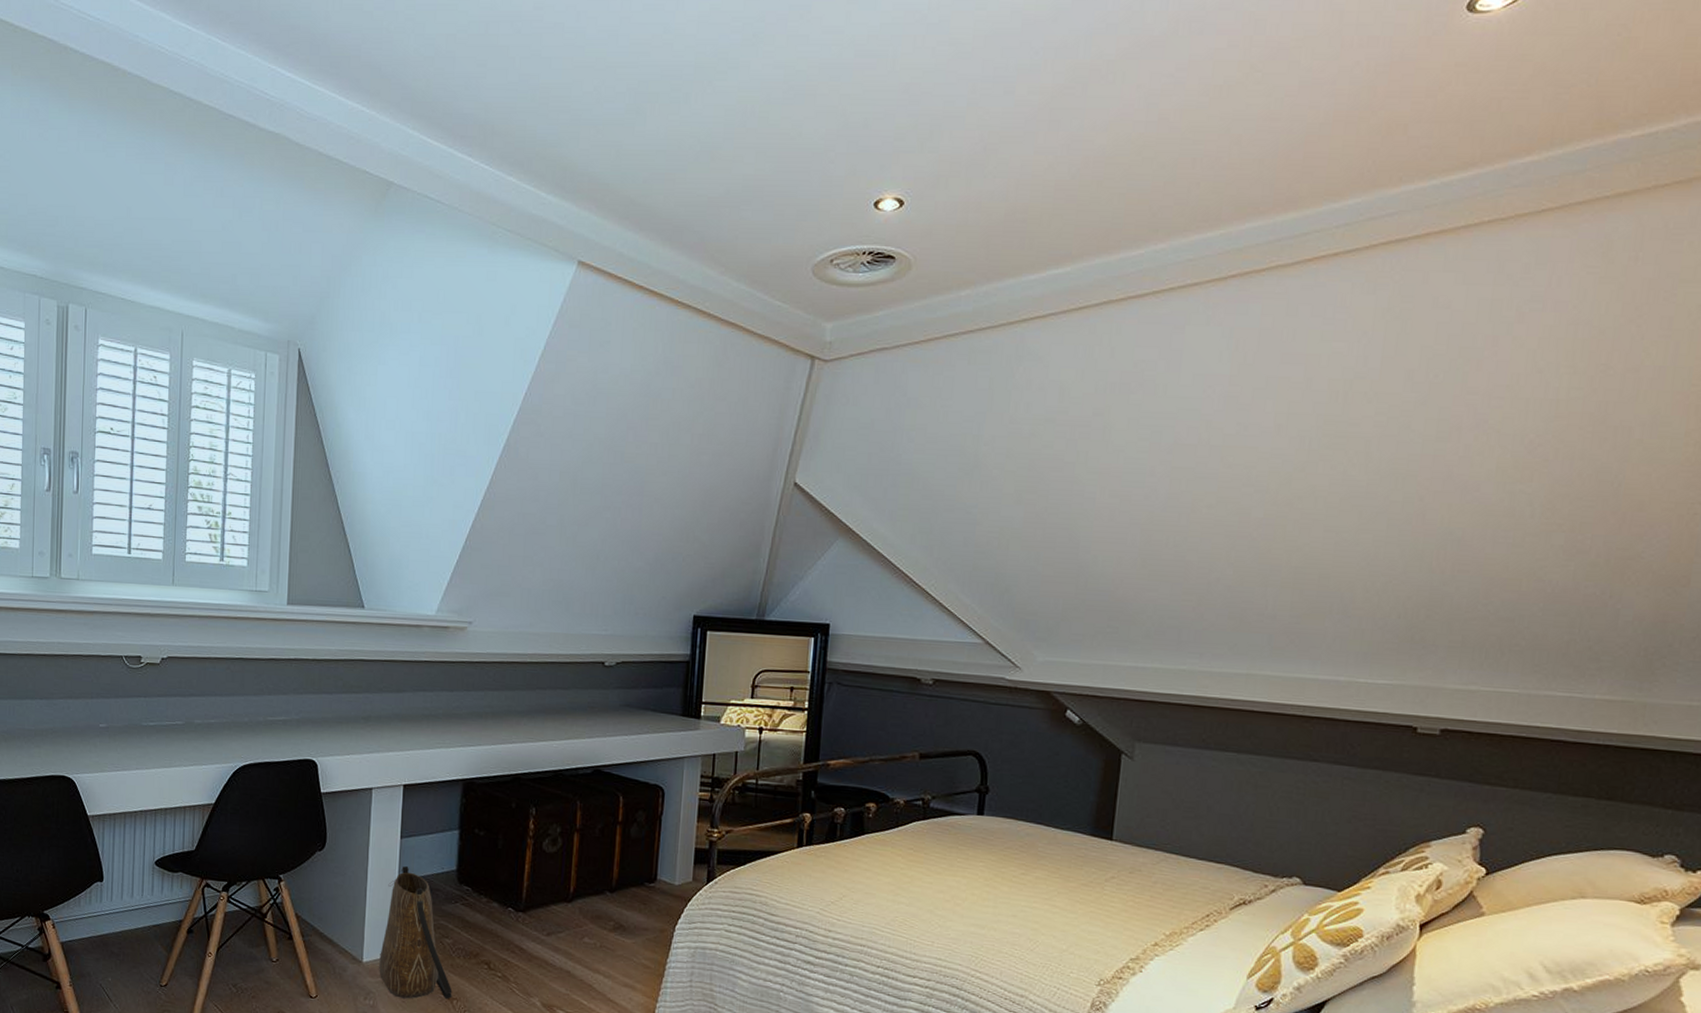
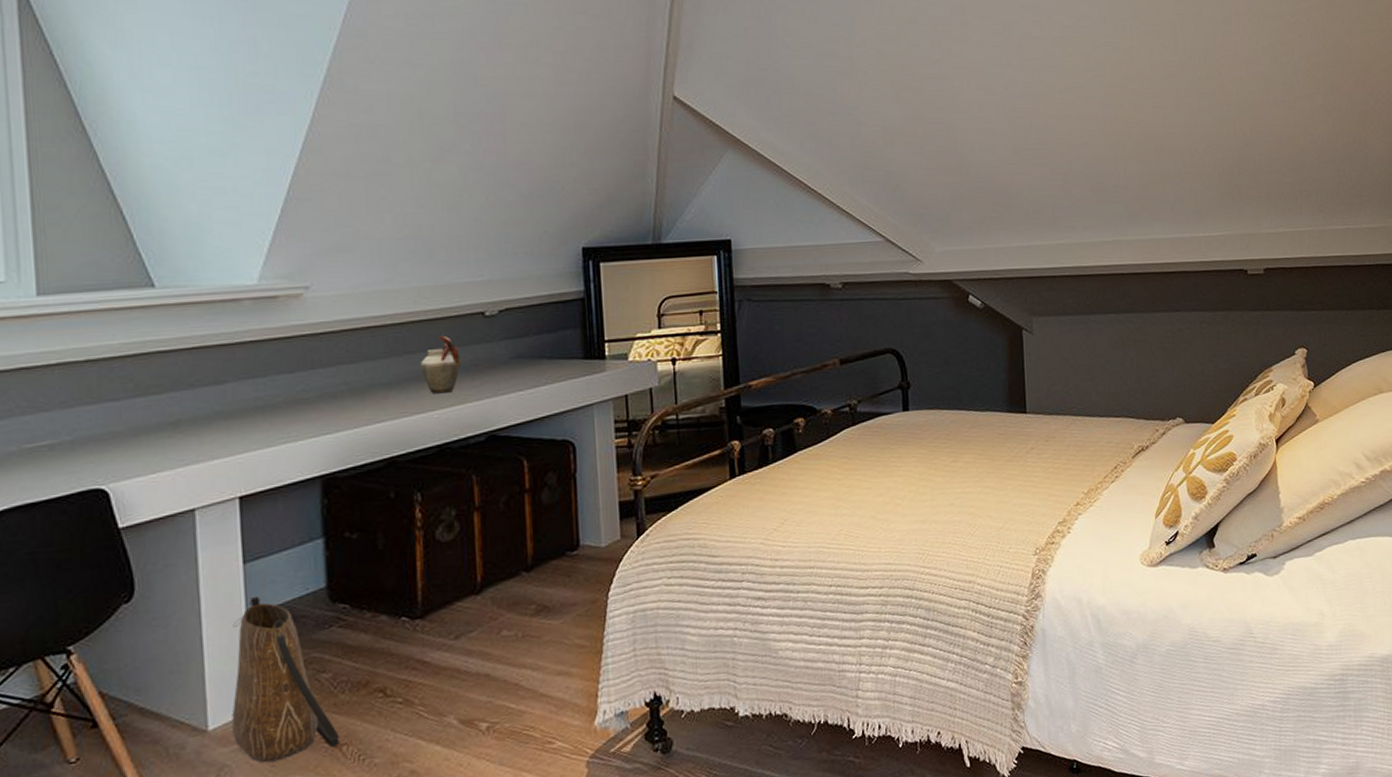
vase: none [548,677,581,728] -> present [420,335,462,394]

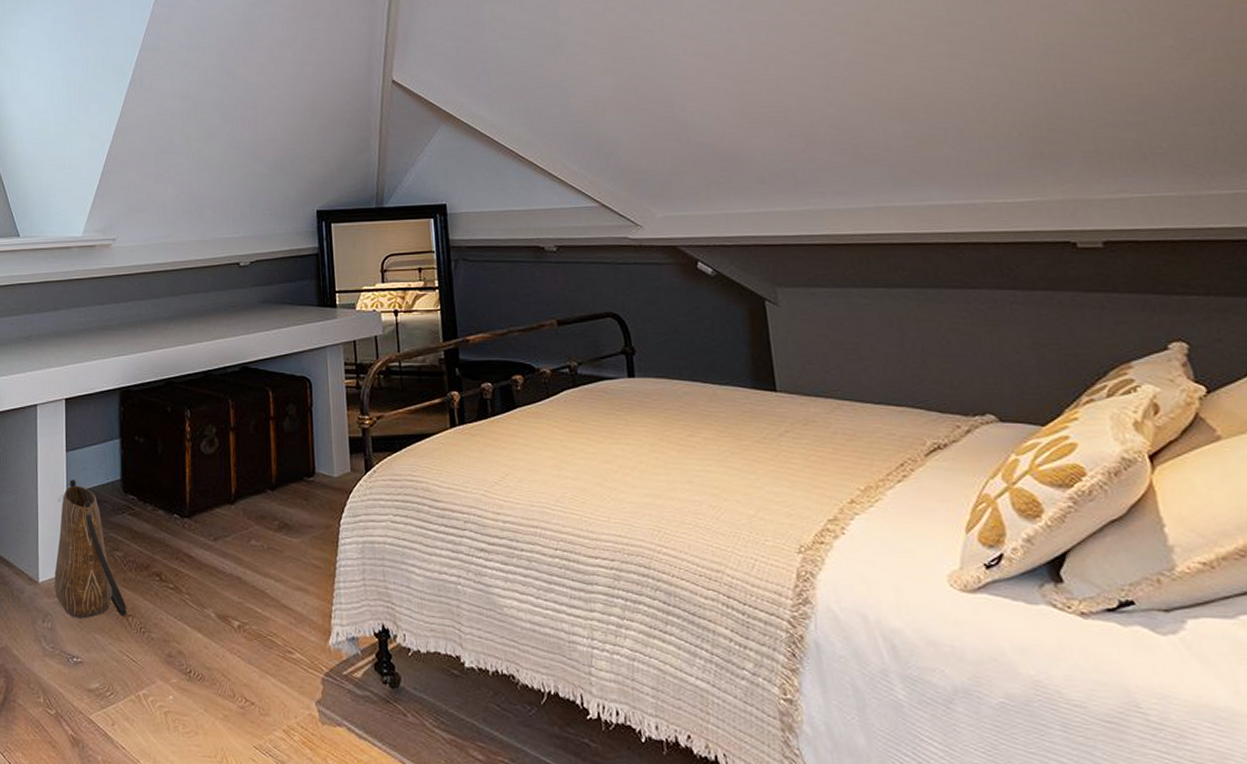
vase: present [420,335,462,394] -> none [191,280,222,329]

